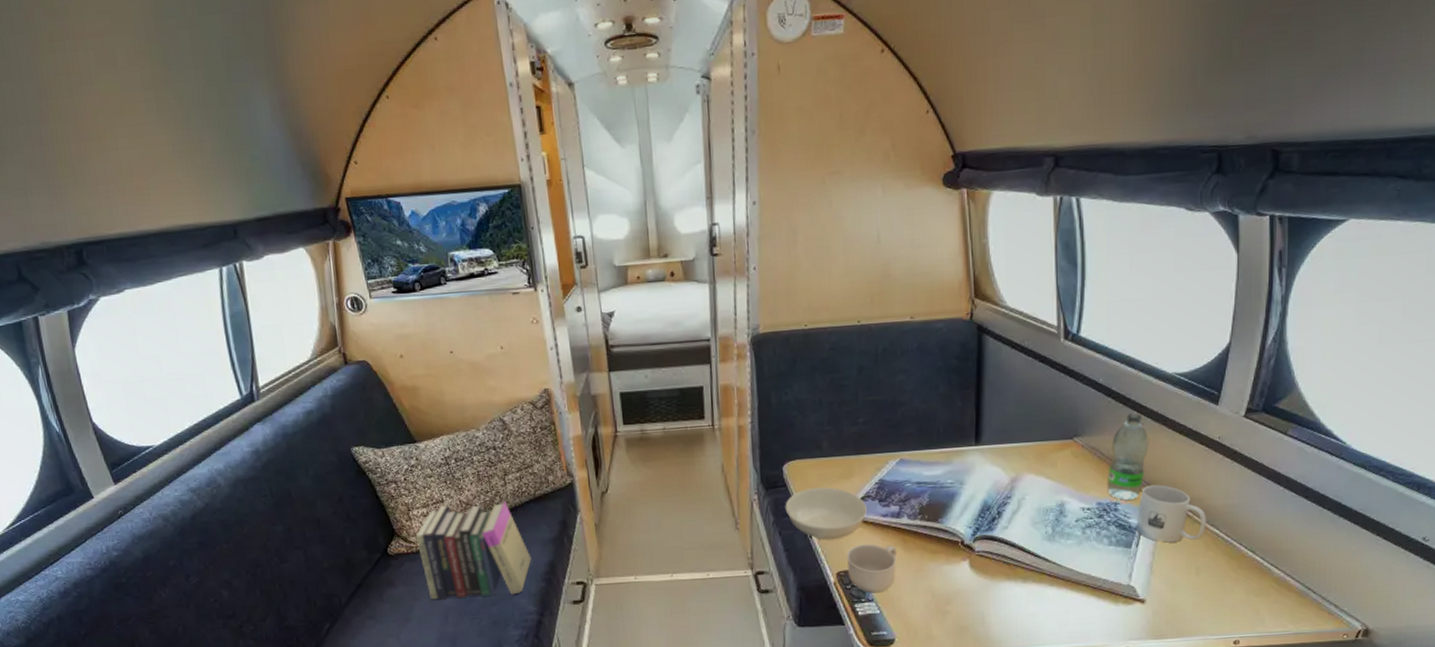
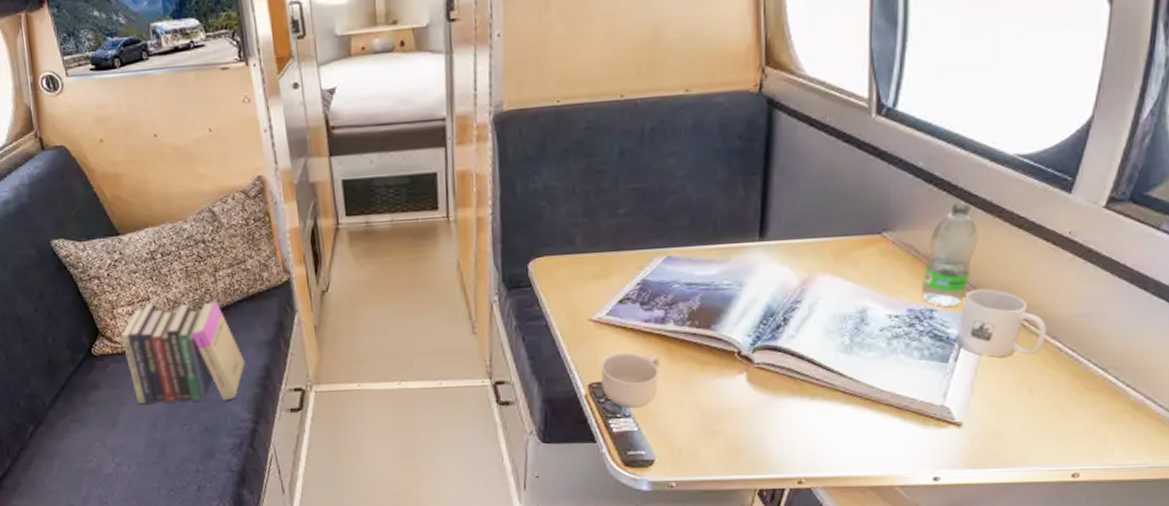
bowl: present [785,487,868,539] -> none [530,288,627,347]

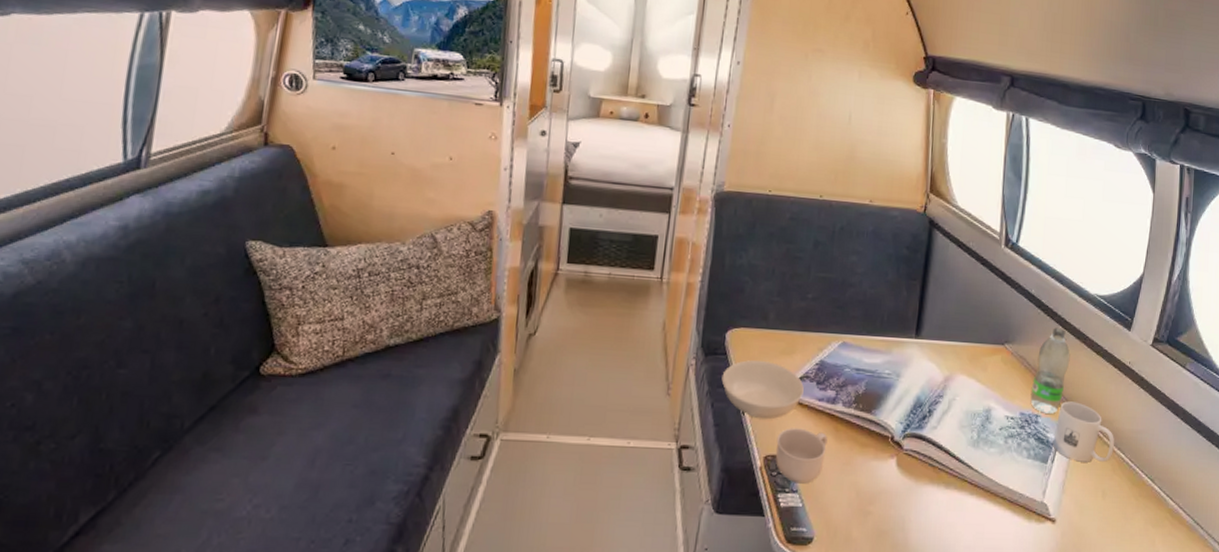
books: present [120,299,245,404] -> none [299,323,433,441]
bowl: none [530,288,627,347] -> present [721,360,805,419]

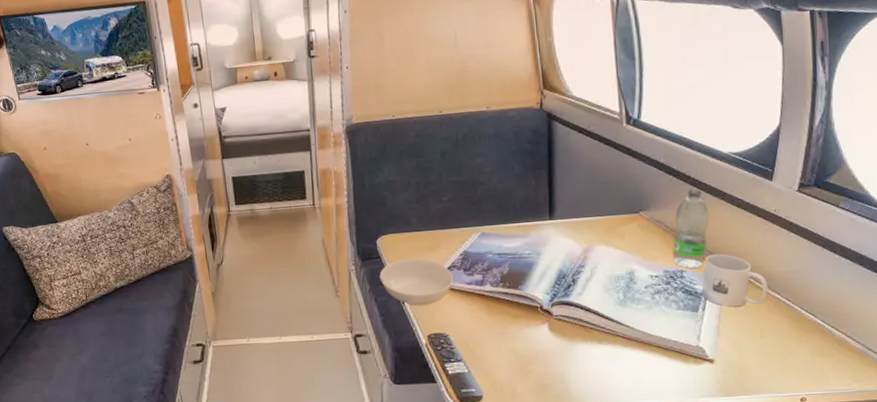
teacup: present [775,428,828,484] -> none [436,309,482,354]

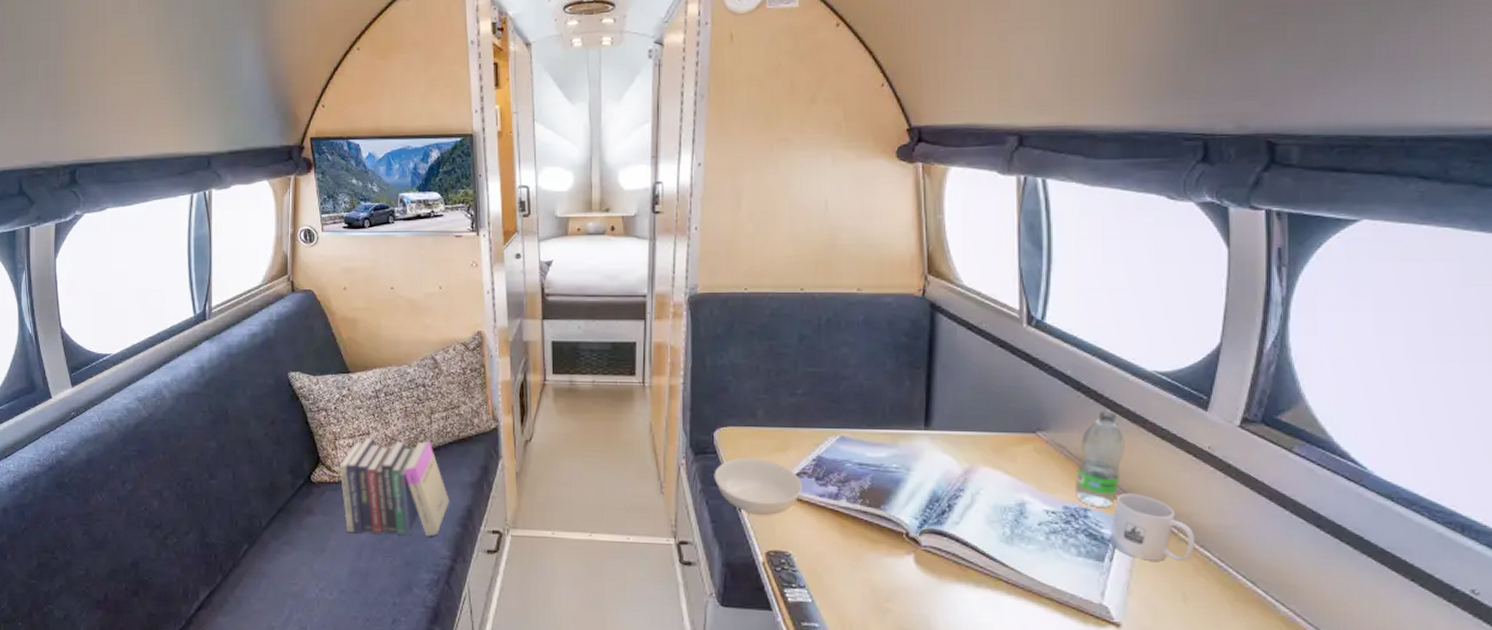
books: none [57,272,157,360] -> present [339,437,450,537]

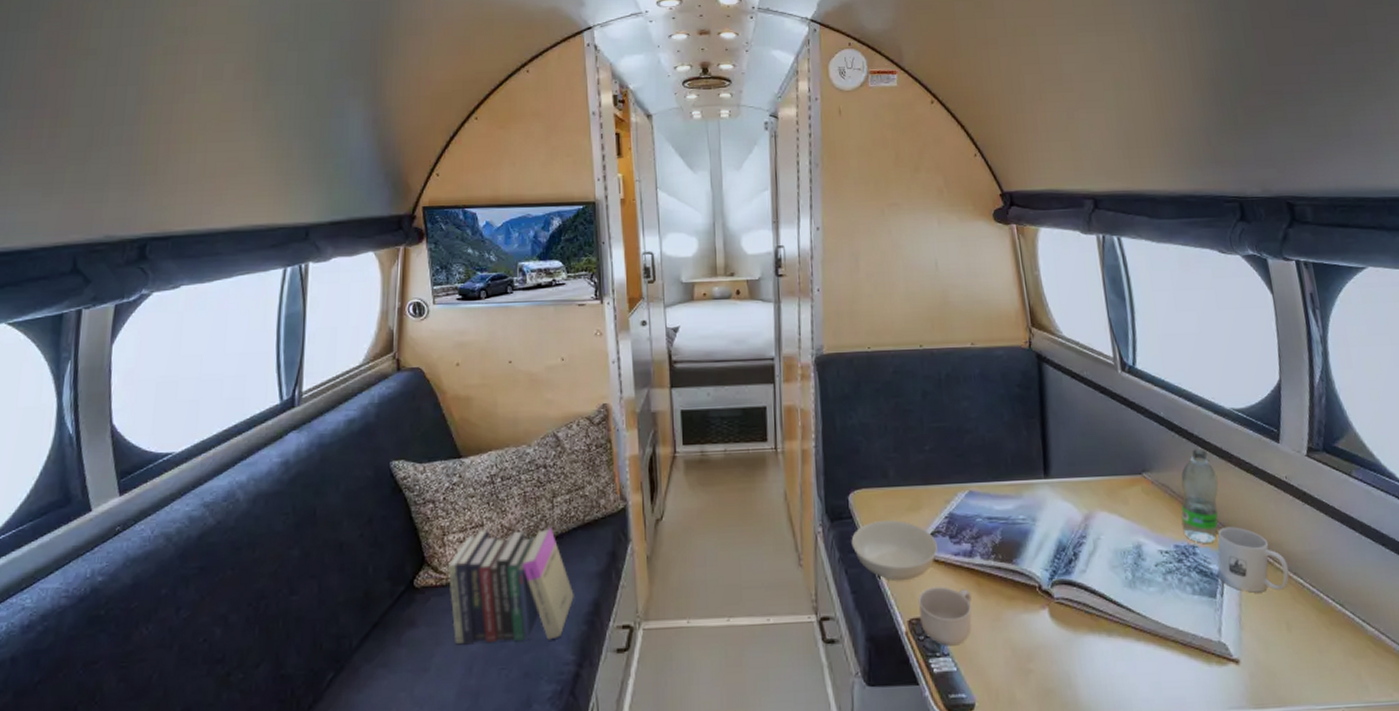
teacup: none [777,524,833,580] -> present [918,586,972,646]

